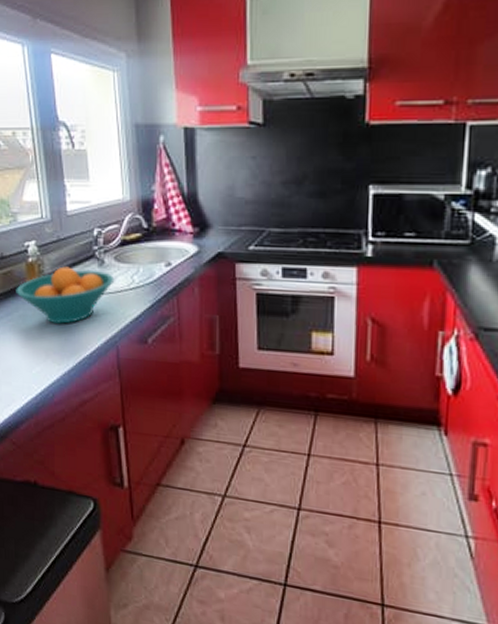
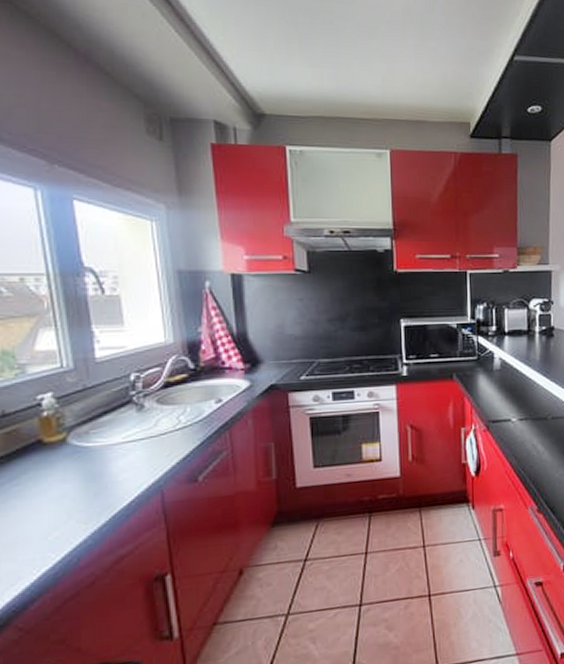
fruit bowl: present [16,266,115,325] -> none [24,415,157,480]

